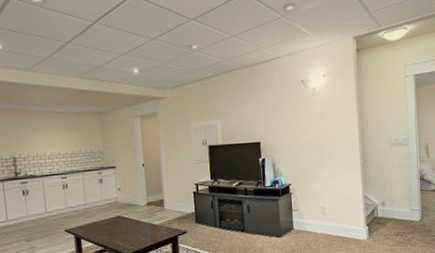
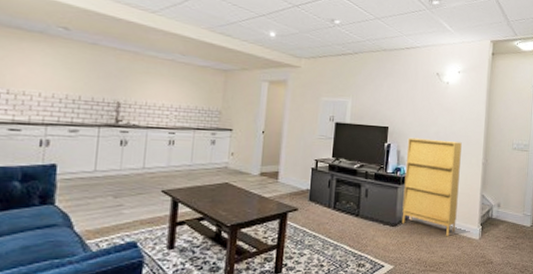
cabinet: none [281,146,342,241] -> present [401,137,462,237]

